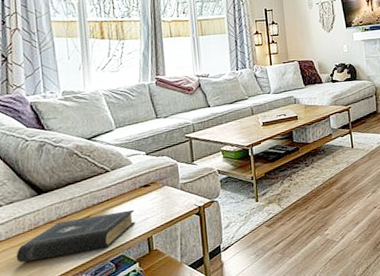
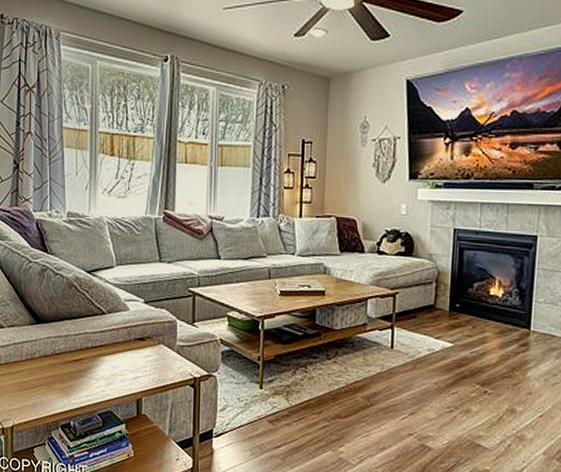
book: present [16,209,136,263] -> none [12,358,127,398]

